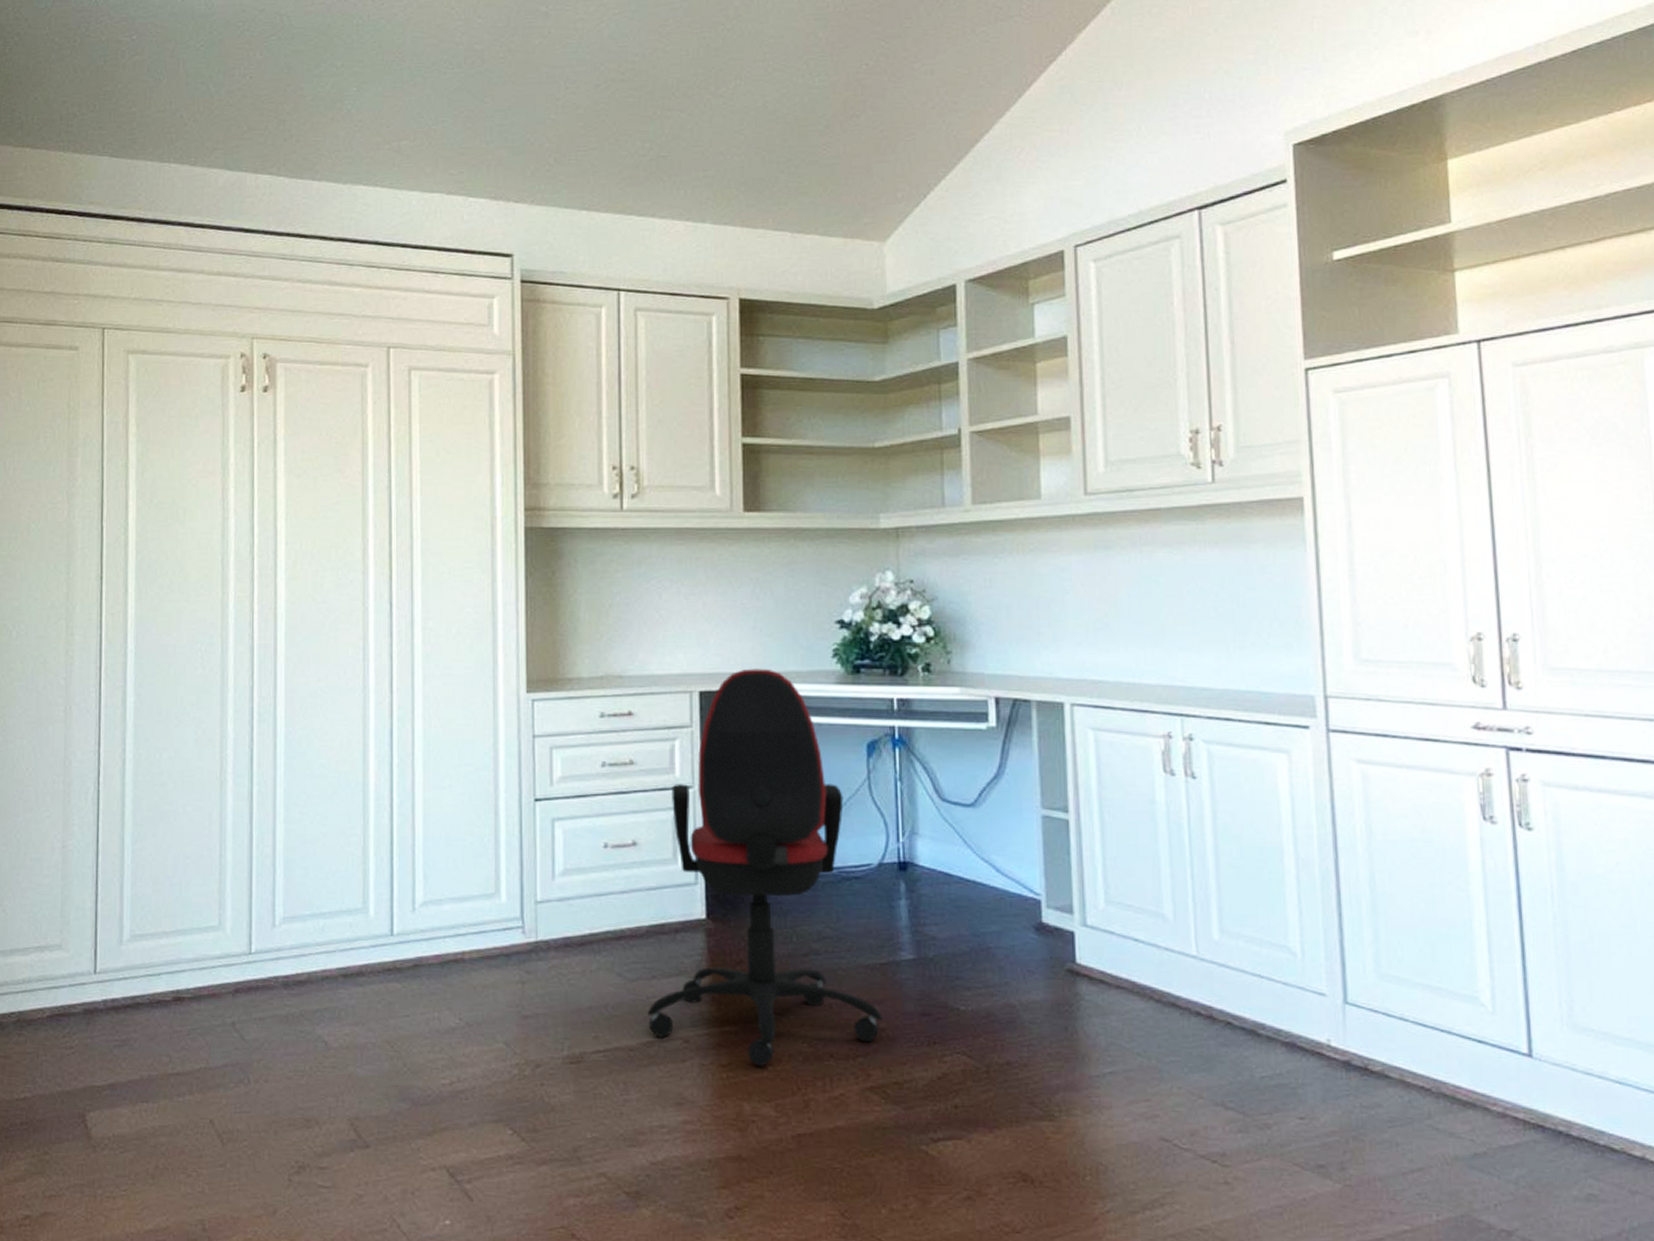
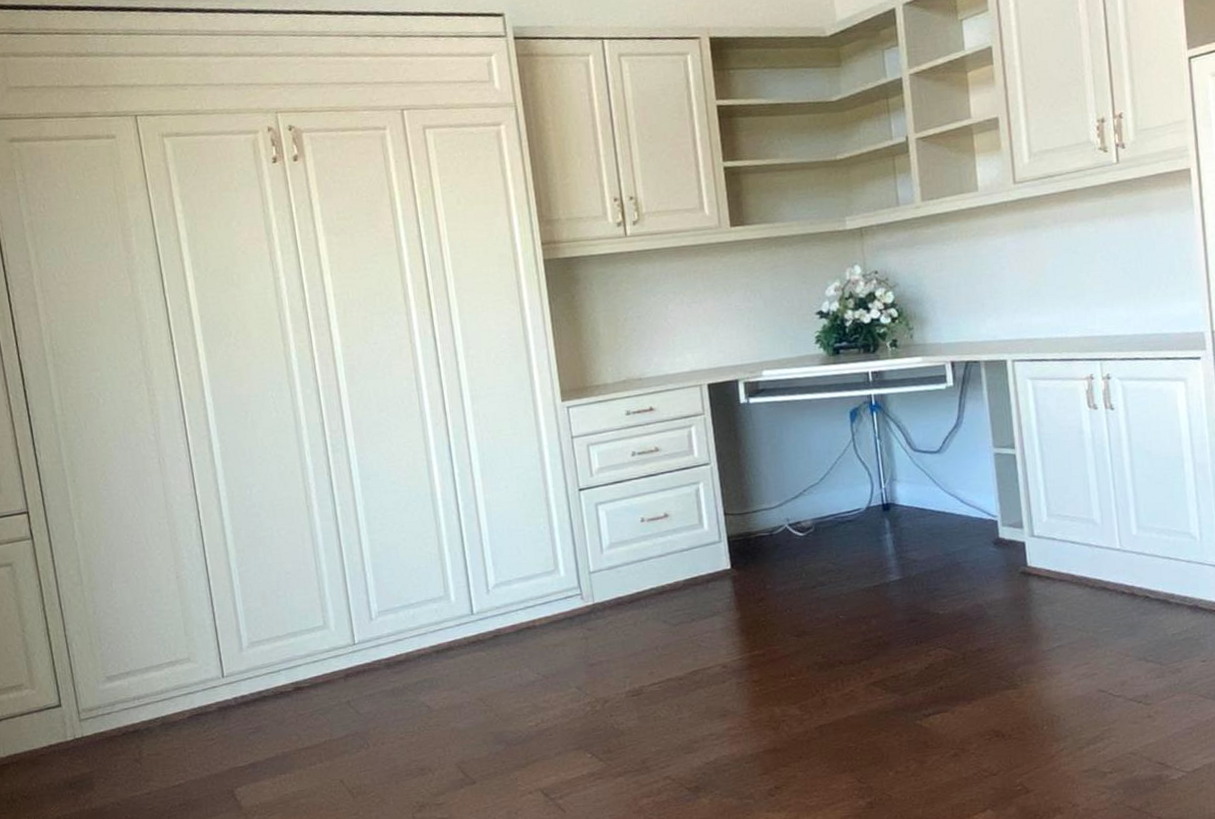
office chair: present [648,668,883,1067] -> none [691,358,879,678]

